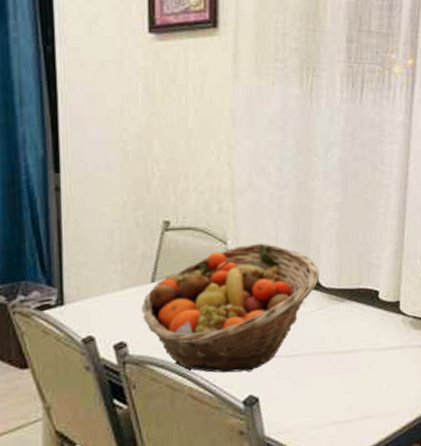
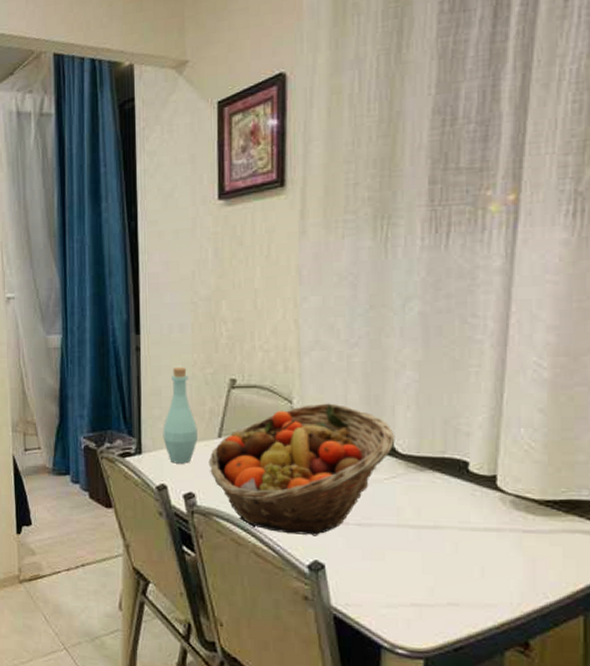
bottle: none [88,209,129,313] -> present [162,367,197,464]

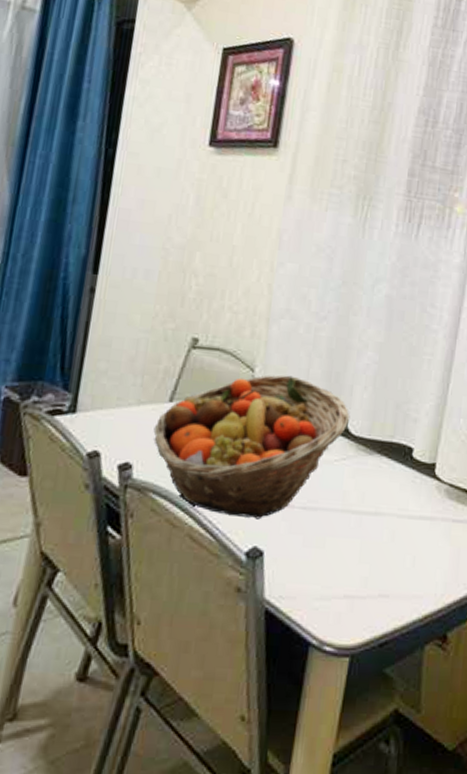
bottle: present [162,367,197,464] -> none [104,317,147,429]

